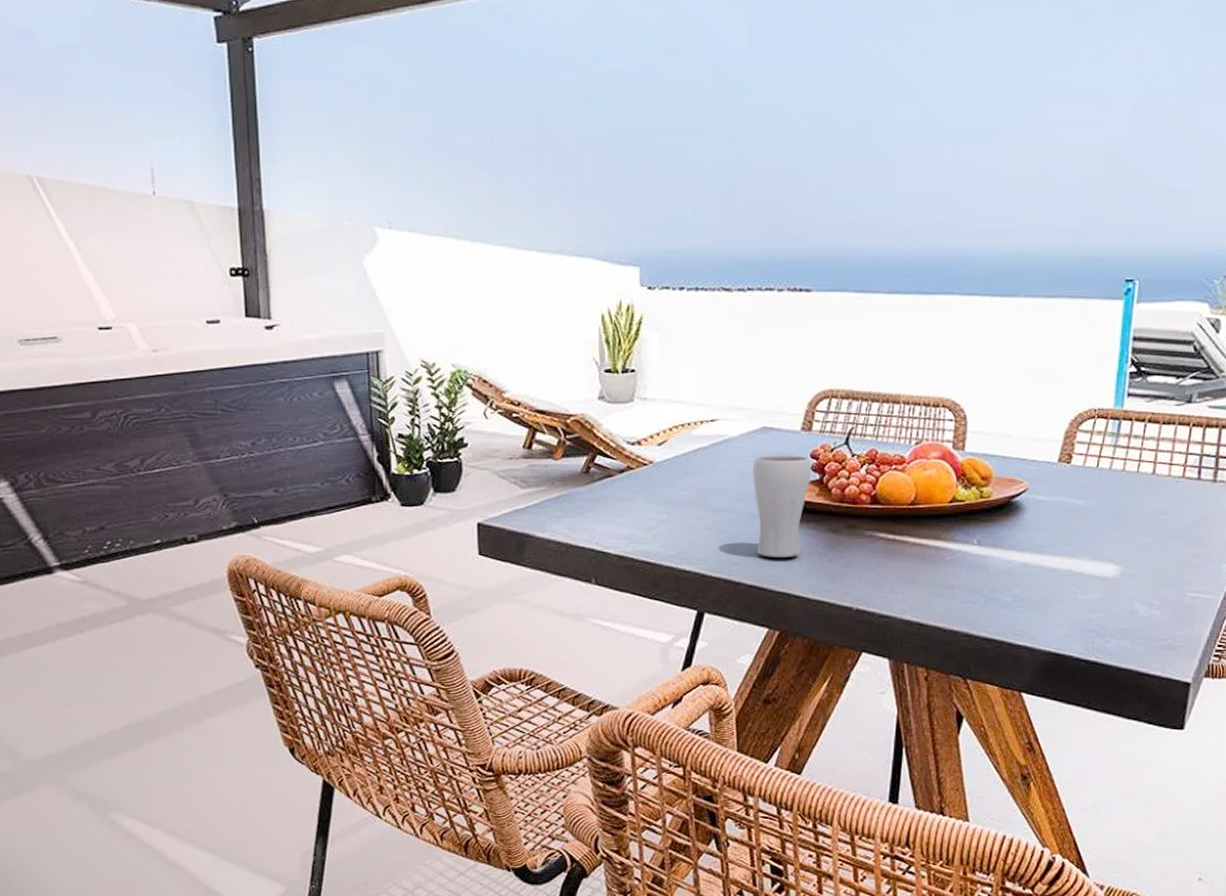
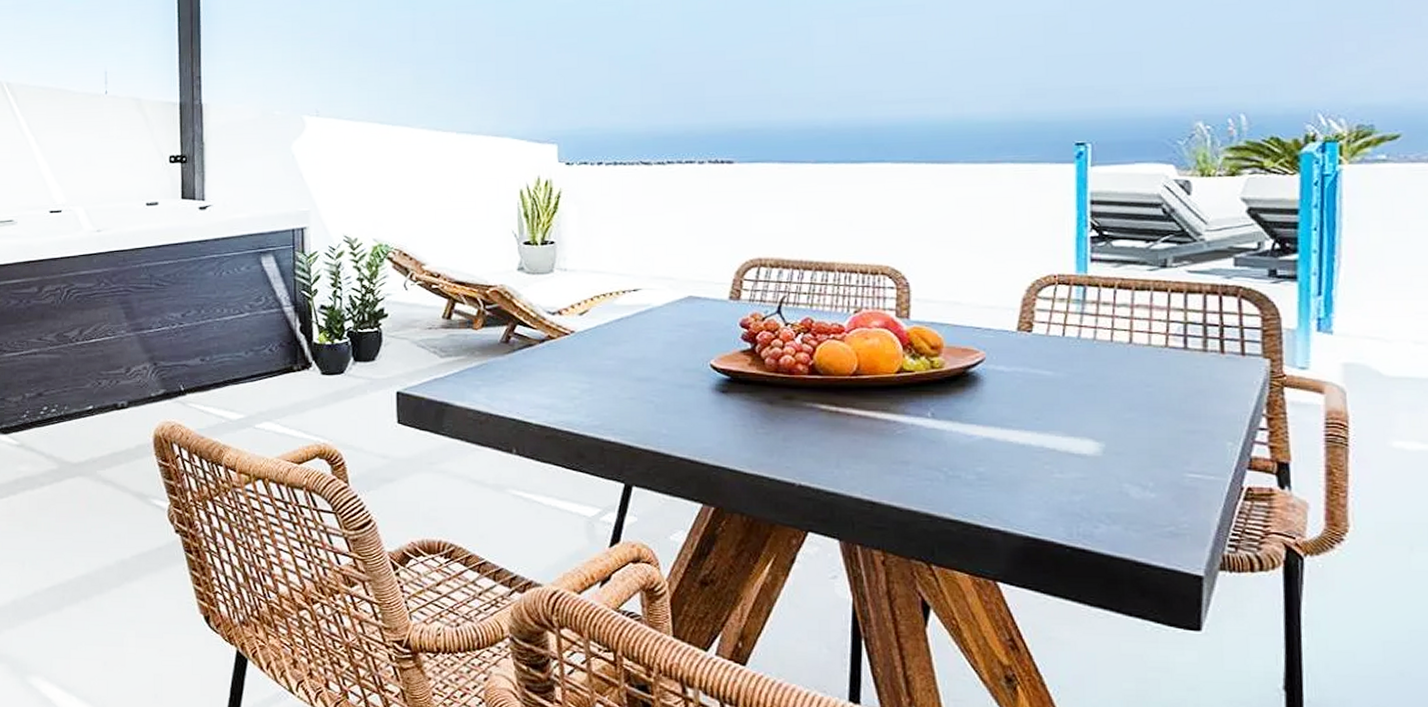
drinking glass: present [752,455,811,557] -> none [679,324,742,429]

